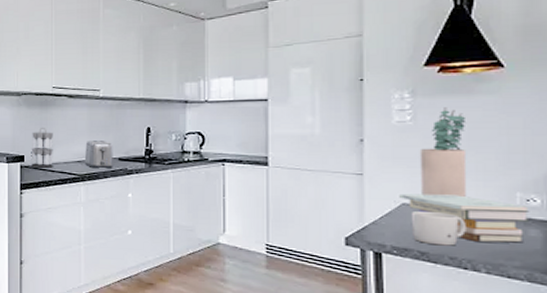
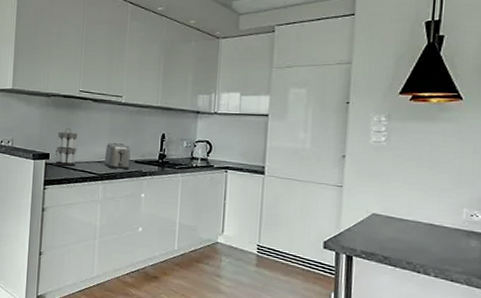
books: present [399,193,530,243] -> none [371,205,472,252]
mug: present [411,210,466,246] -> none [378,220,422,253]
vase: present [419,107,467,198] -> none [388,131,428,211]

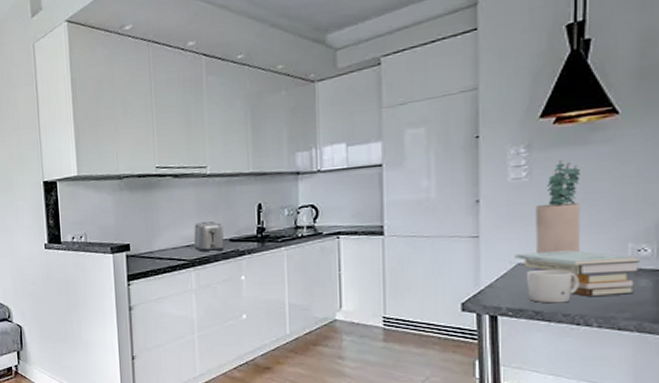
spice rack: present [55,127,77,167] -> none [137,211,161,256]
books: none [371,205,472,252] -> present [515,250,640,297]
mug: none [378,220,422,253] -> present [526,269,579,304]
vase: none [388,131,428,211] -> present [535,160,581,254]

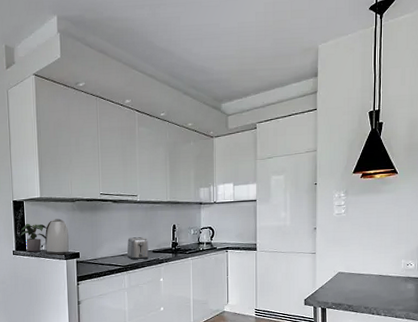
potted plant: none [53,209,87,246] -> present [20,223,47,253]
kettle: none [85,201,117,249] -> present [45,219,70,256]
books: present [515,250,640,297] -> none [337,264,408,296]
mug: present [526,269,579,304] -> none [343,276,374,300]
vase: present [535,160,581,254] -> none [349,203,376,266]

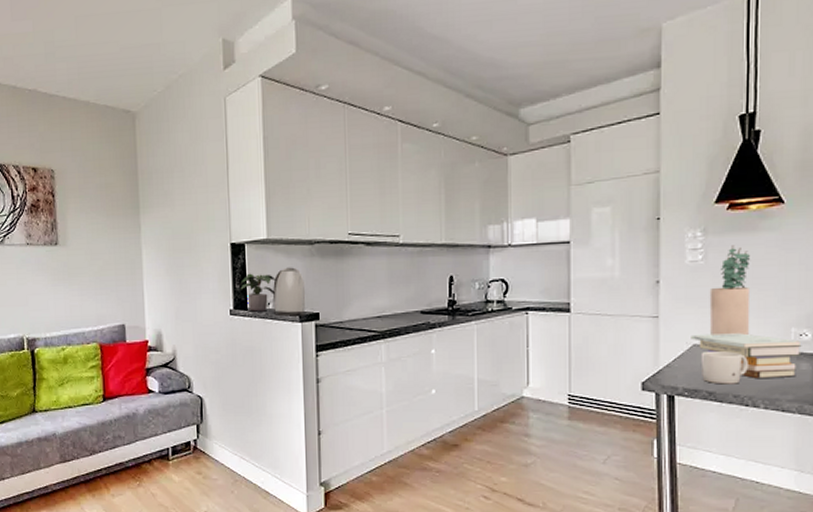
toaster: present [126,237,149,260] -> none [384,292,415,324]
books: none [337,264,408,296] -> present [691,333,802,379]
mug: none [343,276,374,300] -> present [700,350,748,385]
vase: none [349,203,376,266] -> present [709,245,751,336]

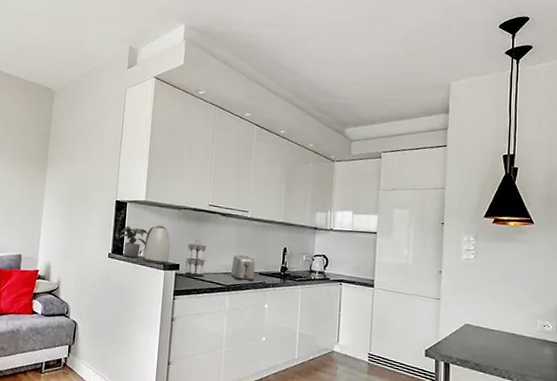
spice rack: none [327,279,351,326] -> present [185,239,206,278]
toaster: none [384,292,415,324] -> present [230,255,255,282]
books: present [691,333,802,379] -> none [463,316,545,359]
mug: present [700,350,748,385] -> none [470,330,506,360]
vase: present [709,245,751,336] -> none [477,250,509,322]

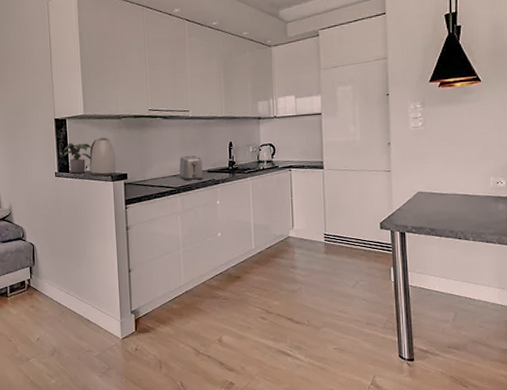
spice rack: present [185,239,206,278] -> none [133,146,153,184]

